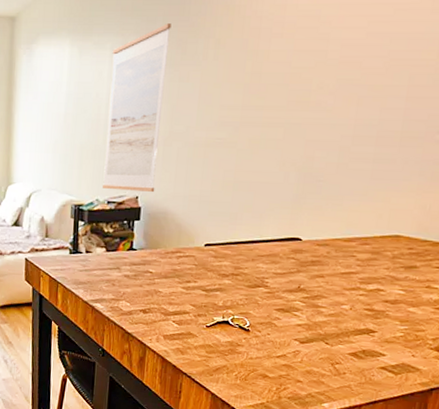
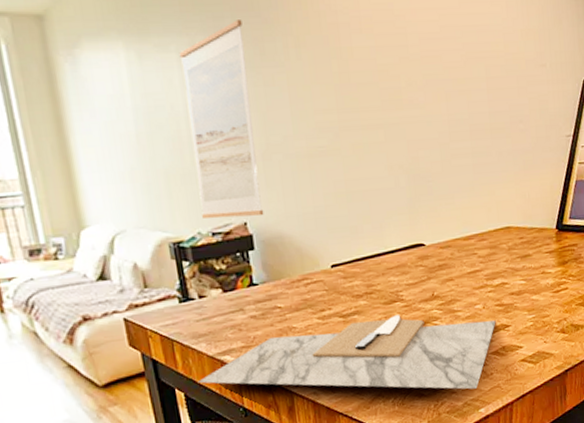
cutting board: none [70,295,361,383] -> present [197,315,496,390]

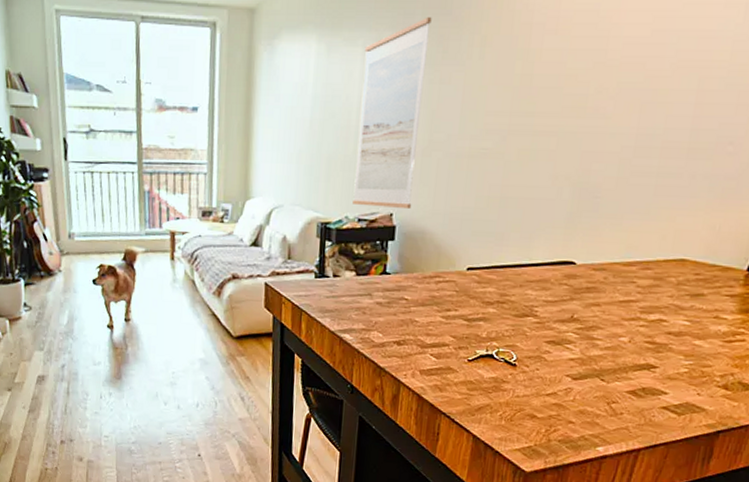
cutting board: present [197,315,496,390] -> none [315,325,641,425]

